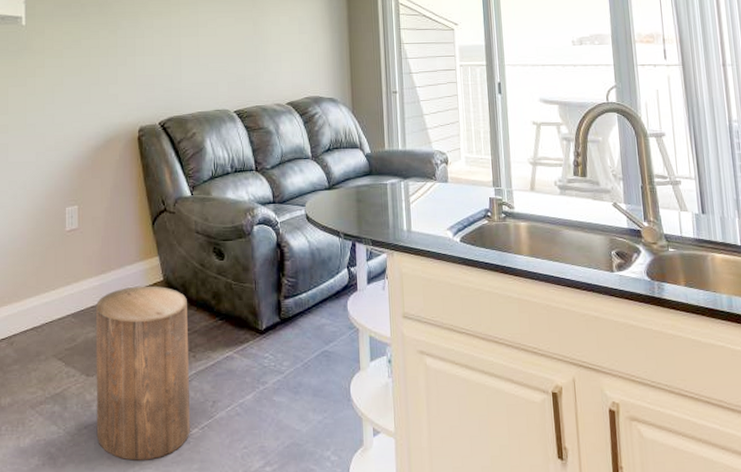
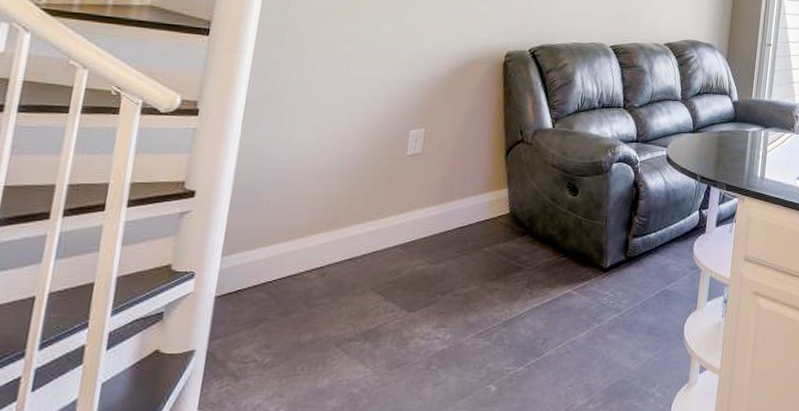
stool: present [95,285,190,461] -> none [409,218,532,401]

